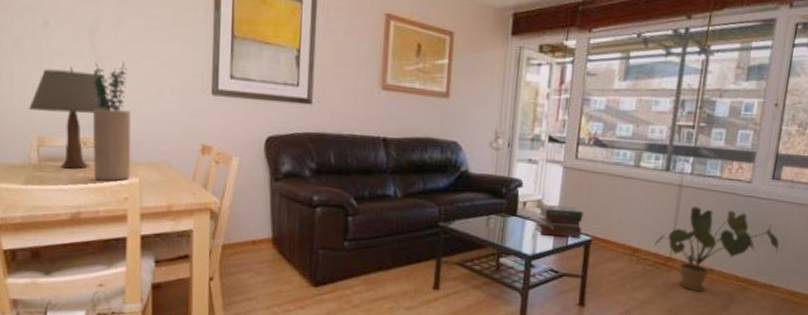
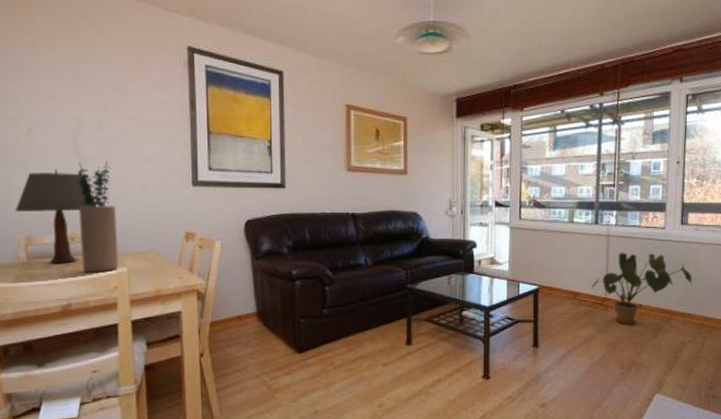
books: present [535,204,584,238] -> none [490,261,530,288]

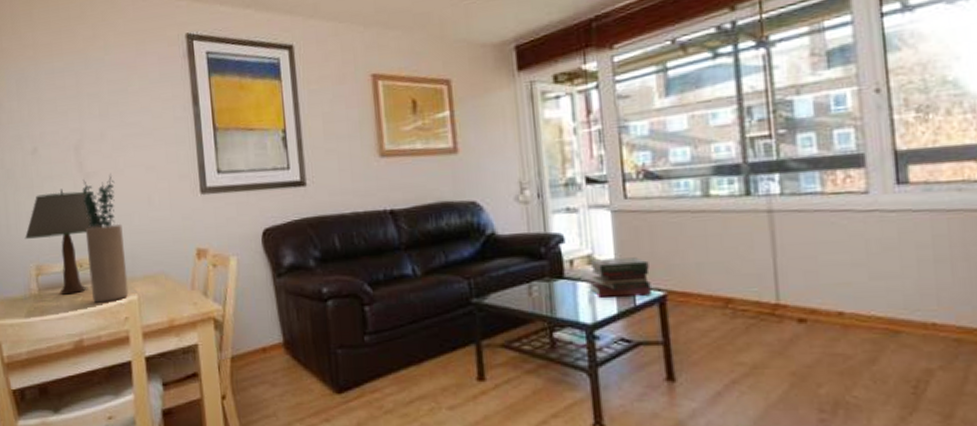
books: none [490,261,530,288] -> present [590,257,652,298]
house plant: present [591,252,692,325] -> none [752,232,930,345]

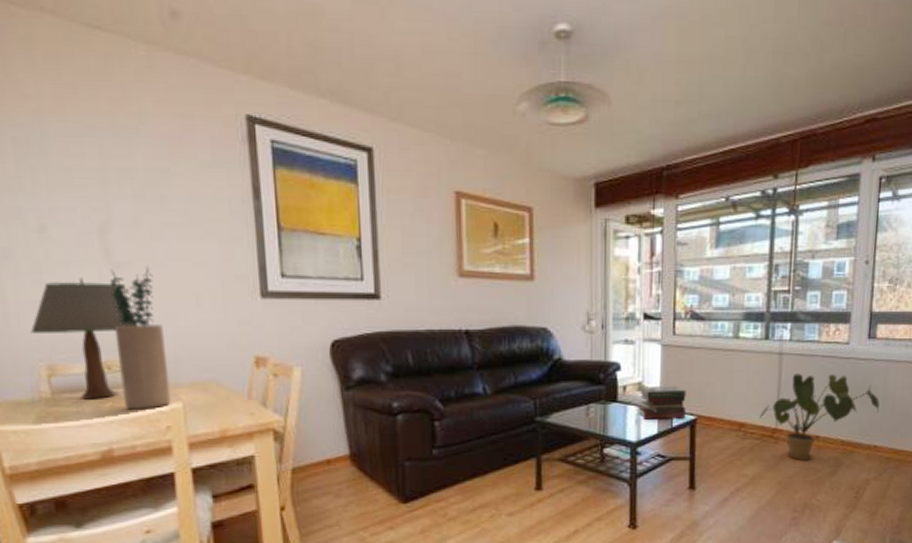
house plant: none [752,232,930,345] -> present [760,373,880,461]

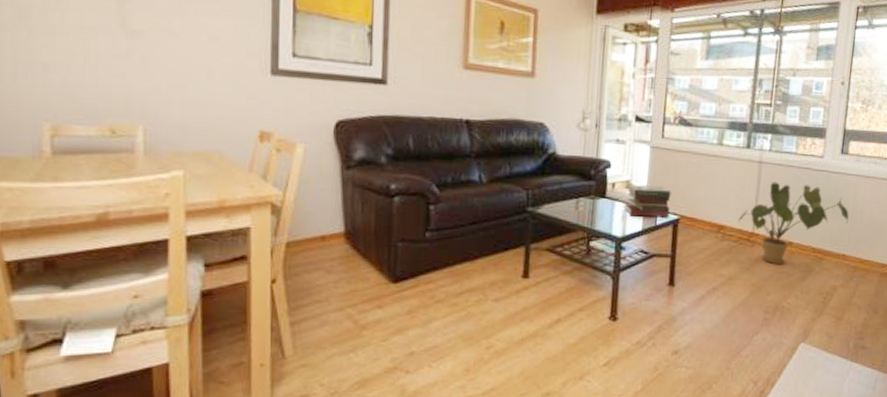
table lamp: present [30,277,138,400] -> none [37,42,146,162]
vase: present [109,266,171,410] -> none [122,36,173,175]

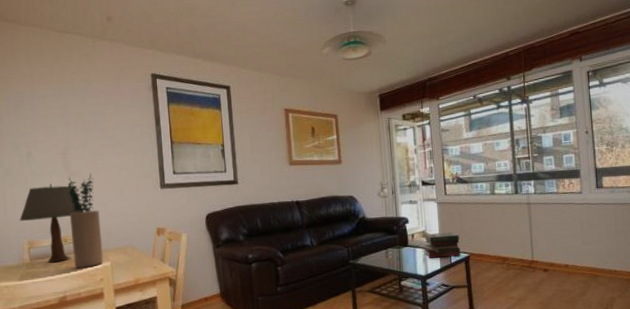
table lamp: none [37,42,146,162] -> present [19,183,84,263]
vase: none [122,36,173,175] -> present [67,173,104,268]
house plant: present [738,182,849,265] -> none [518,217,614,285]

